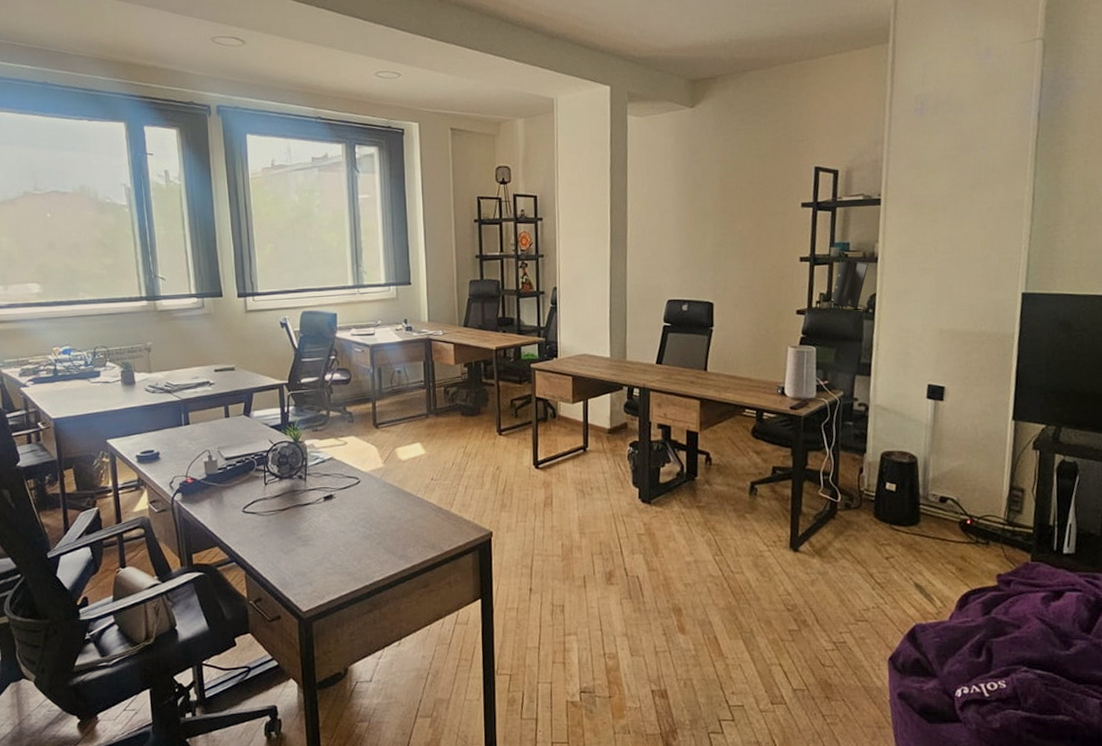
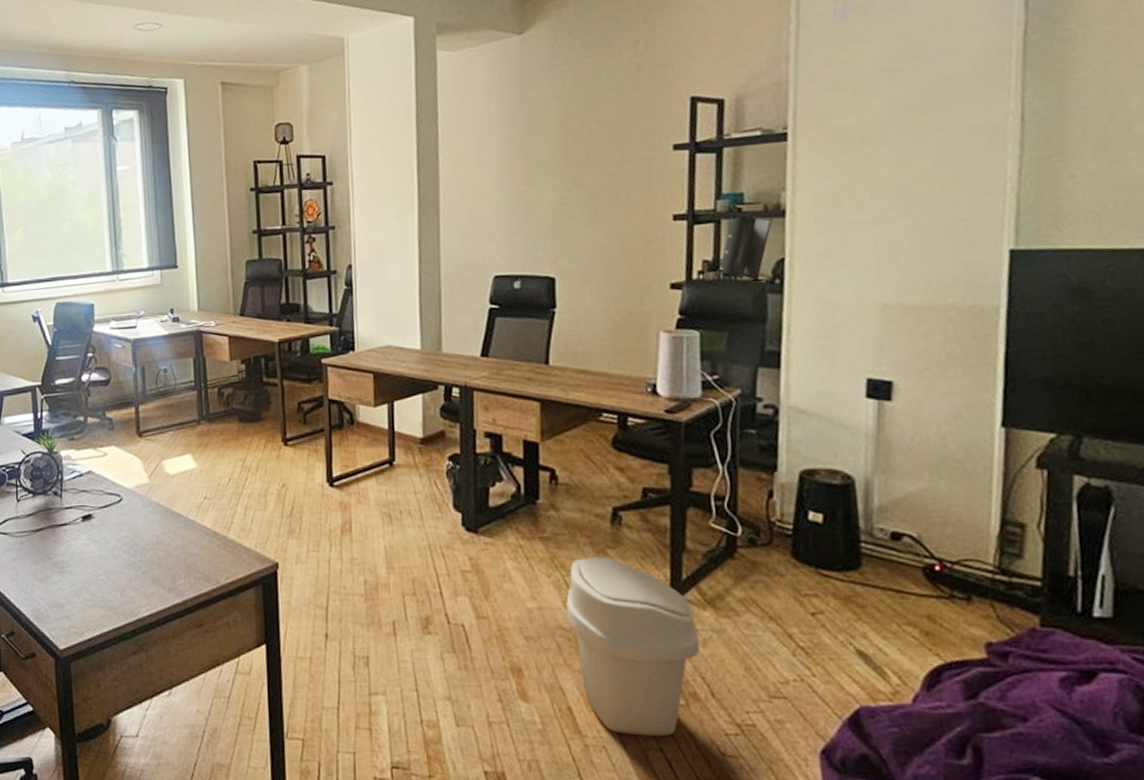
trash bin: none [715,520,810,655] -> present [566,557,700,737]

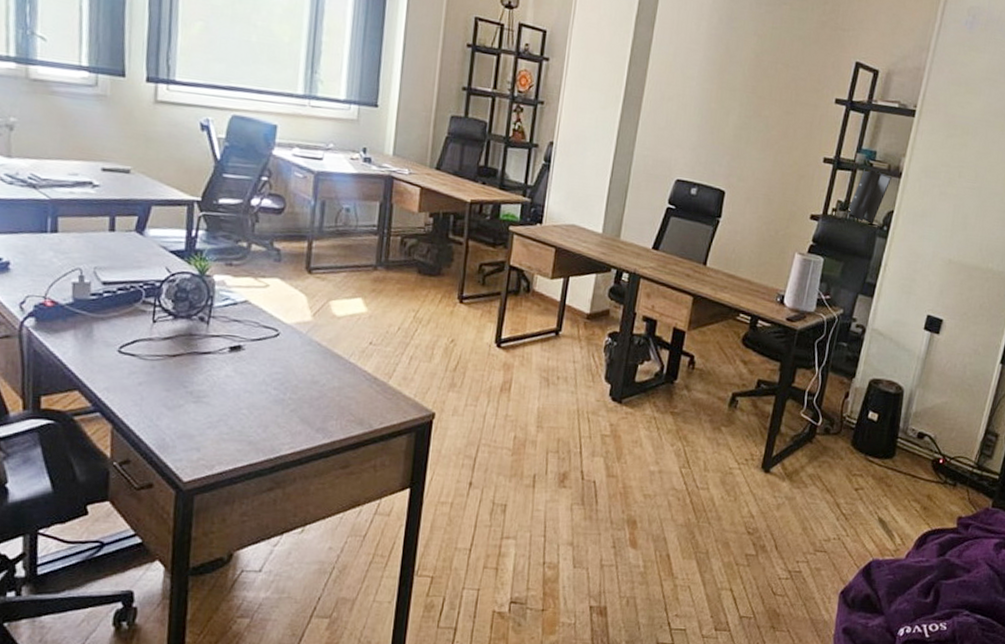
trash bin: present [566,557,700,737] -> none [680,432,776,579]

